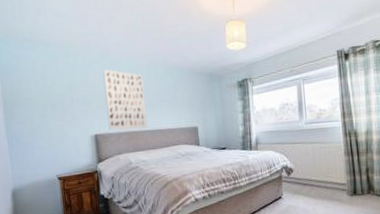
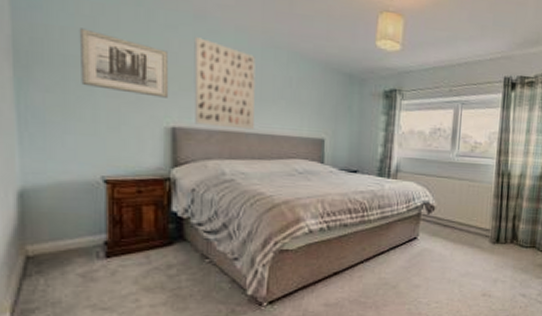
wall art: none [36,78,91,116] -> present [79,28,169,98]

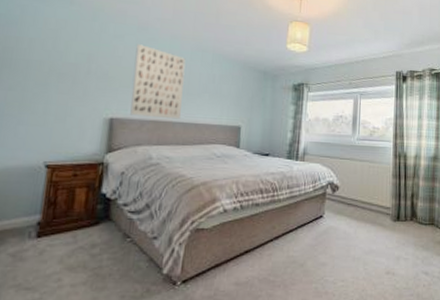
wall art: present [79,28,169,98] -> none [39,39,114,94]

